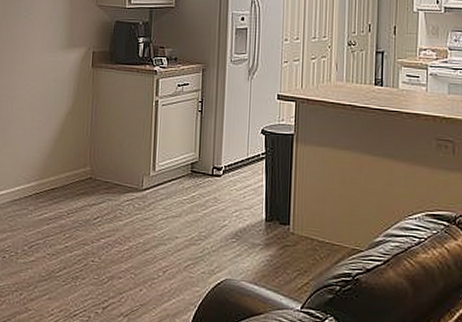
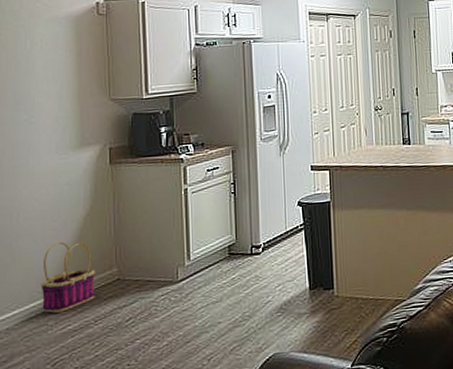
basket: none [24,133,71,200] -> present [41,241,95,313]

